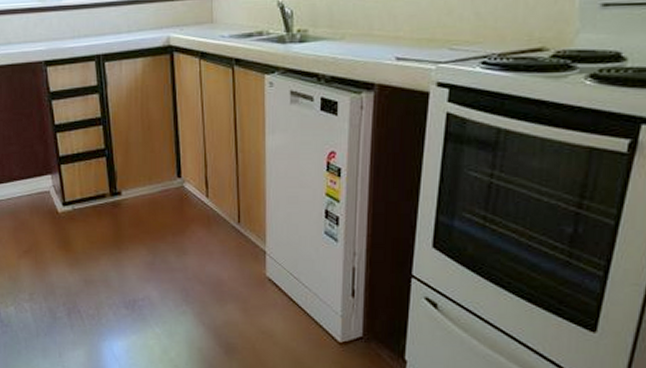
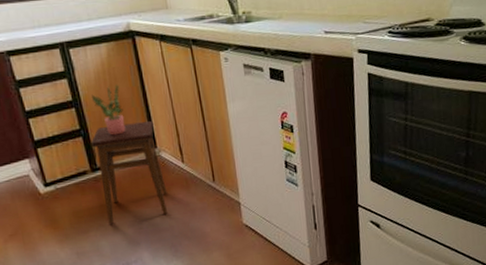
stool: none [113,147,186,255] -> present [90,121,167,224]
potted plant: none [121,103,151,159] -> present [92,84,126,136]

